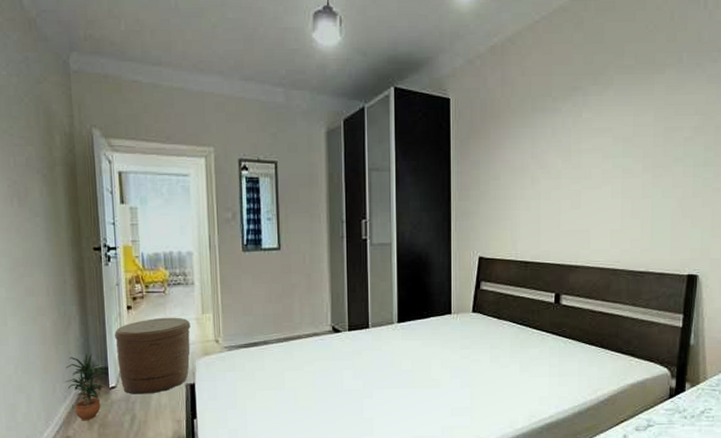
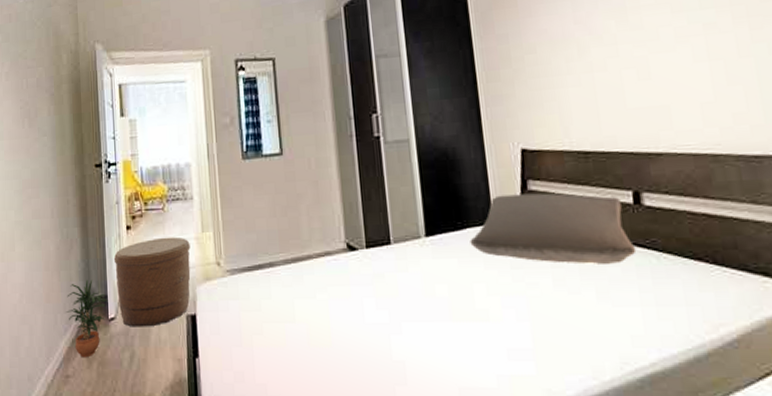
pillow: none [432,292,552,346] -> present [470,193,637,264]

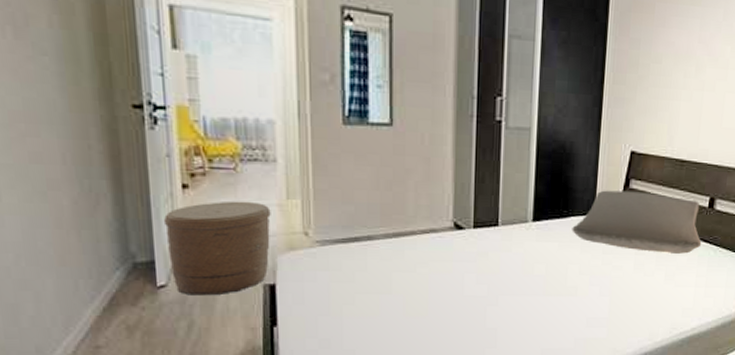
potted plant: present [66,279,108,358] -> none [93,242,156,327]

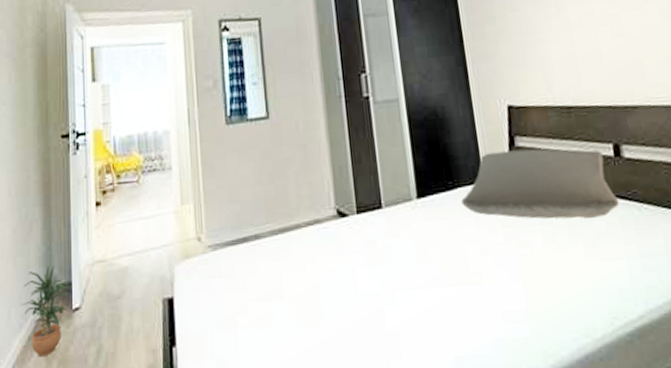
potted plant: none [93,242,156,327] -> present [22,265,72,357]
basket: present [163,201,271,296] -> none [80,211,168,317]

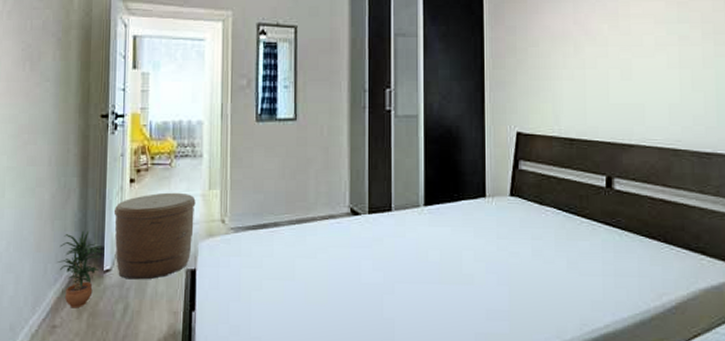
basket: none [80,211,168,317] -> present [113,192,196,280]
pillow: present [461,148,620,219] -> none [463,172,604,238]

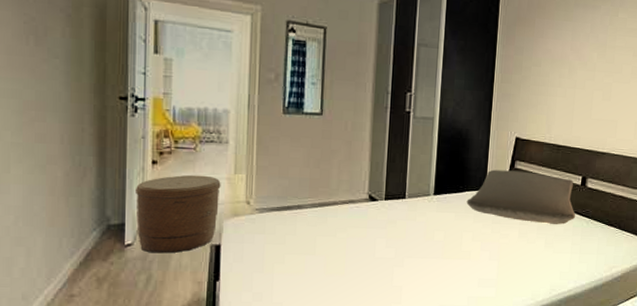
potted plant: present [58,230,104,309] -> none [74,207,125,279]
pillow: none [463,172,604,238] -> present [466,169,576,225]

